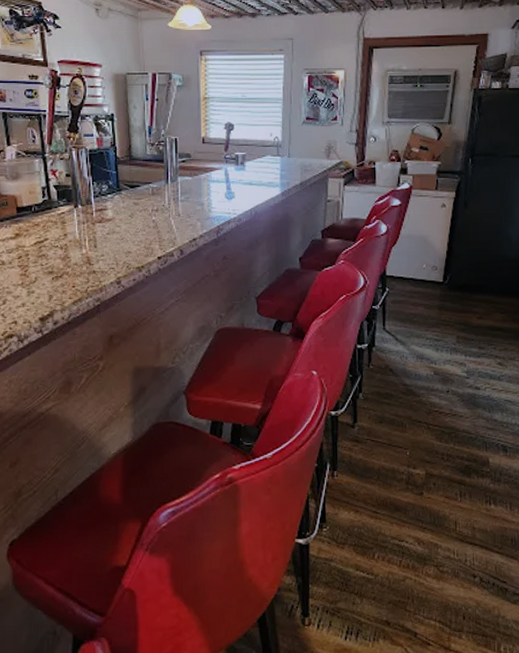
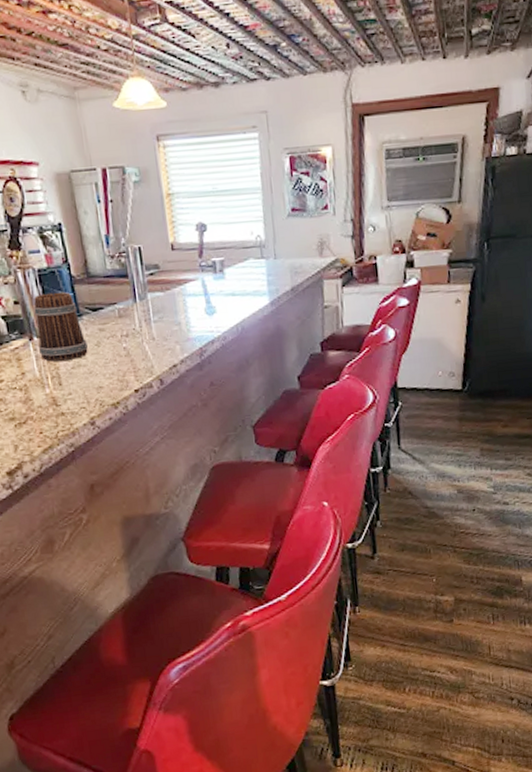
beer mug: none [82,169,122,227] -> present [34,291,88,362]

